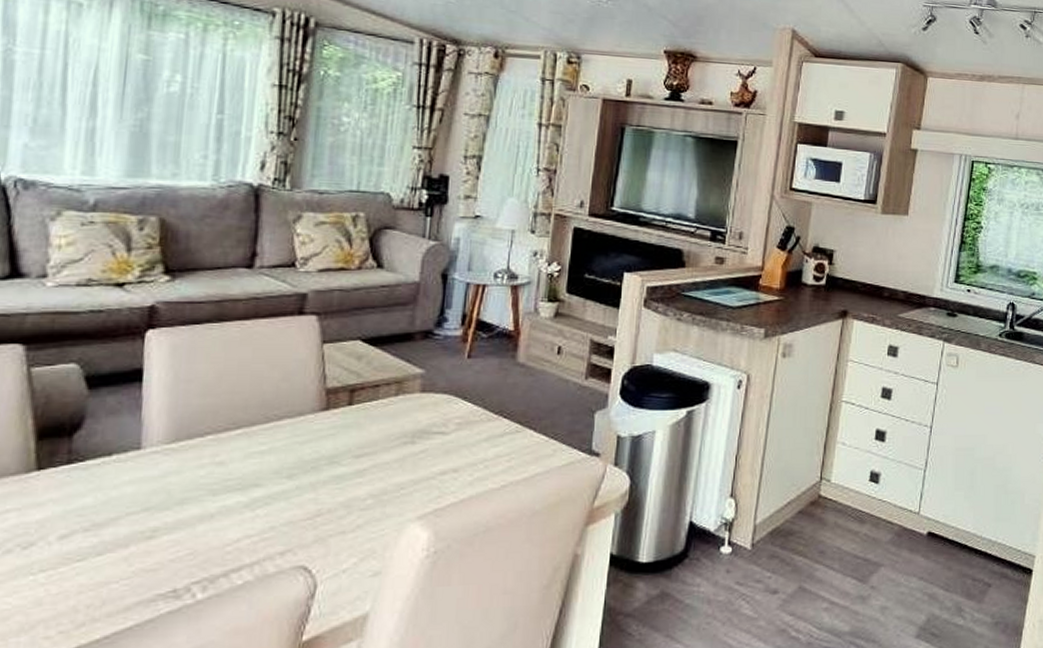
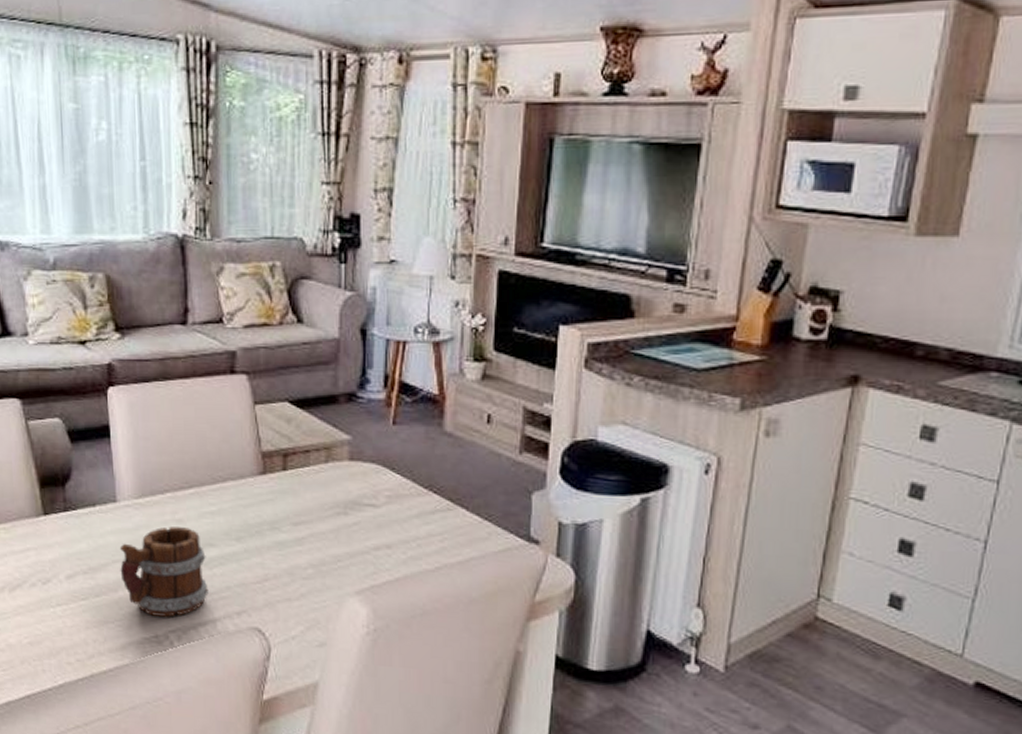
mug: none [135,470,249,569] -> present [119,527,209,617]

